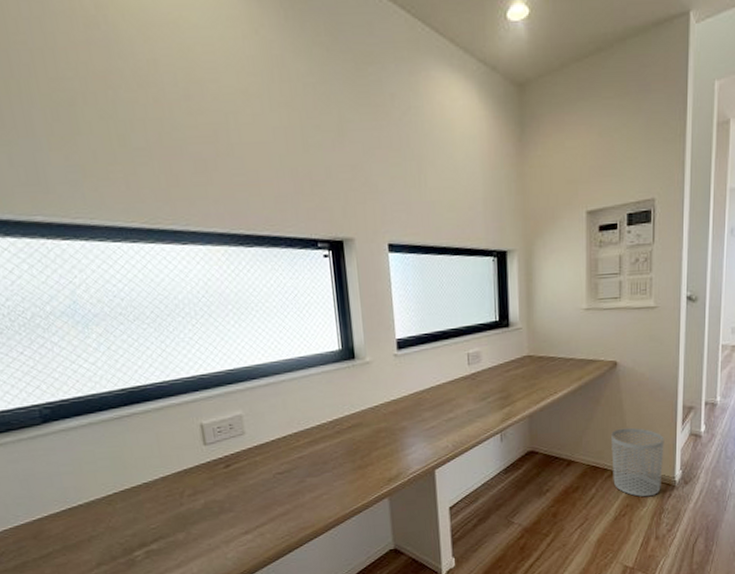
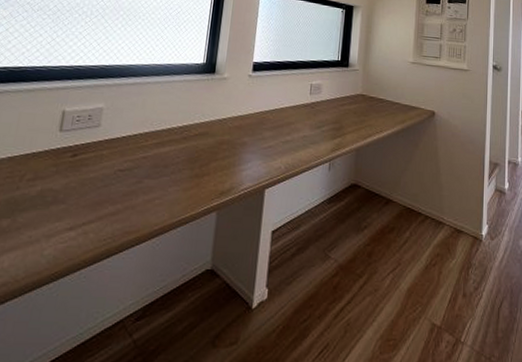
waste bin: present [611,427,665,497] -> none [426,174,473,249]

